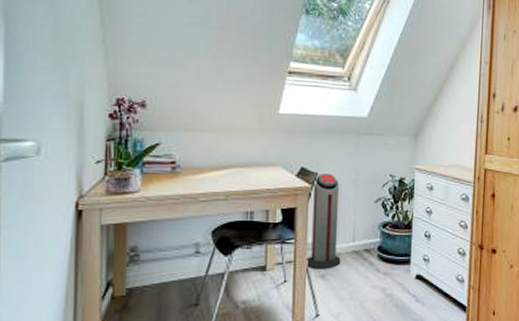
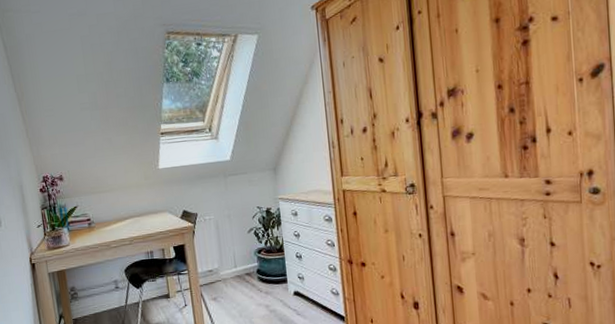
air purifier: present [305,173,341,270] -> none [196,213,228,294]

